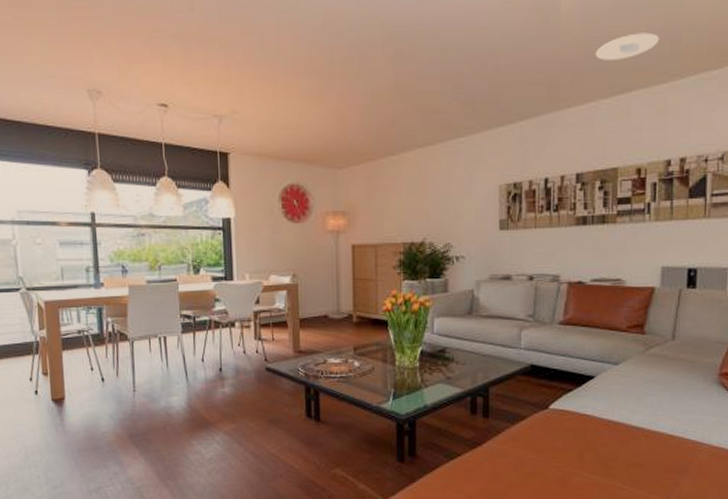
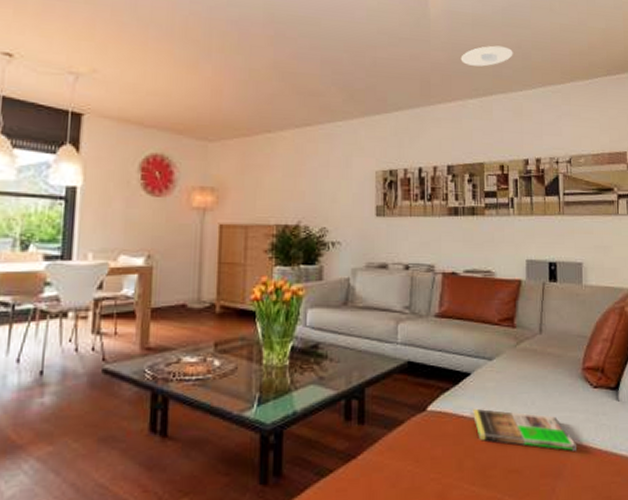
magazine: none [595,408,706,450] -> present [472,408,576,451]

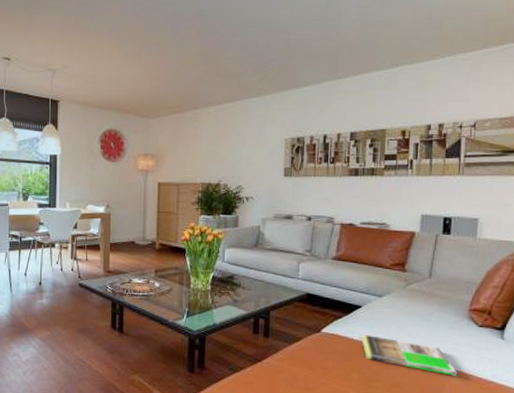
recessed light: present [460,45,513,67] -> none [369,19,423,40]

